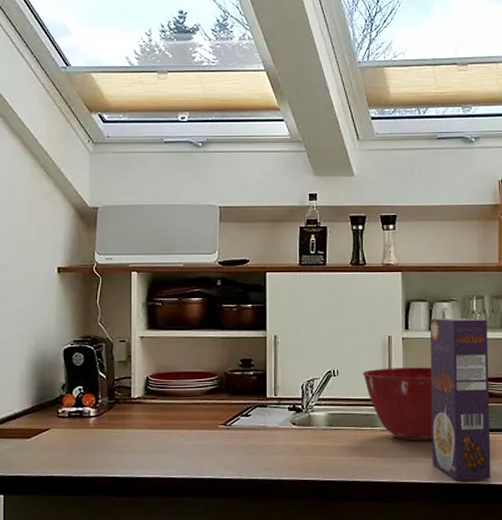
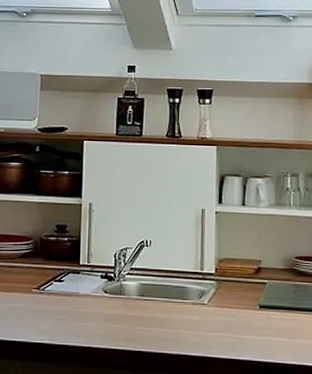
mixing bowl: present [362,367,433,441] -> none [175,241,244,316]
cereal box: present [430,318,491,480] -> none [242,193,302,360]

